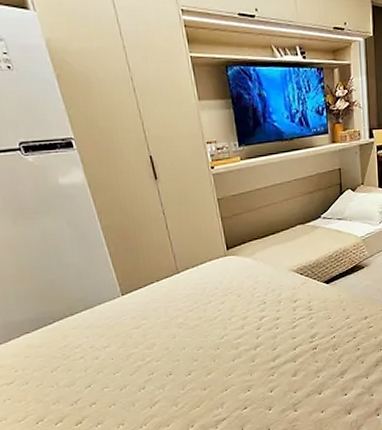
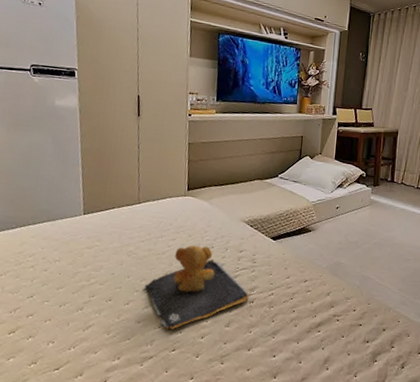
teddy bear: none [202,302,311,391] -> present [144,245,249,330]

